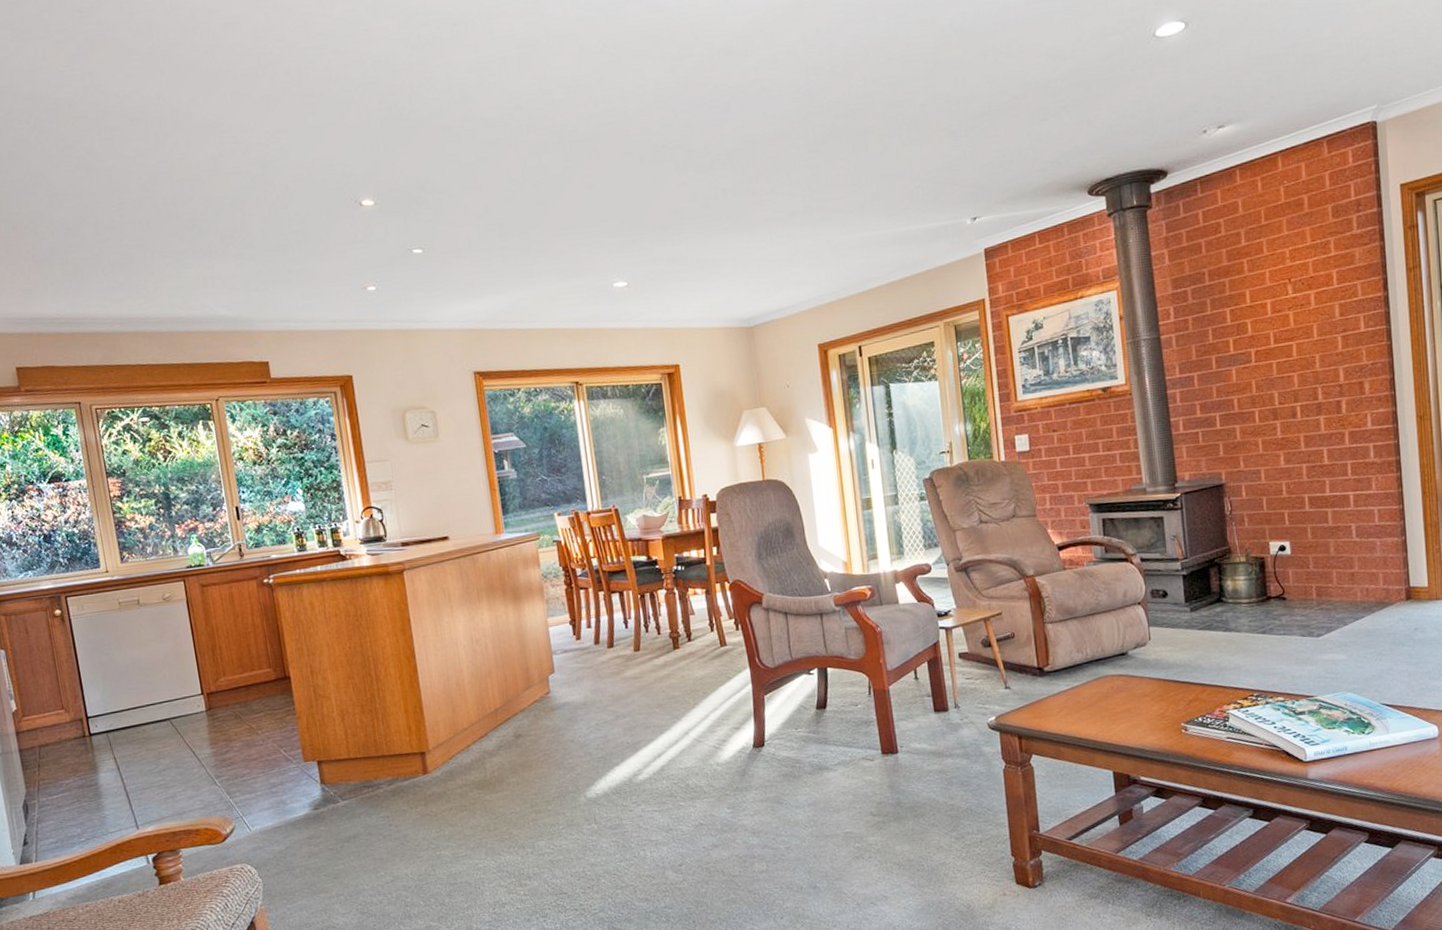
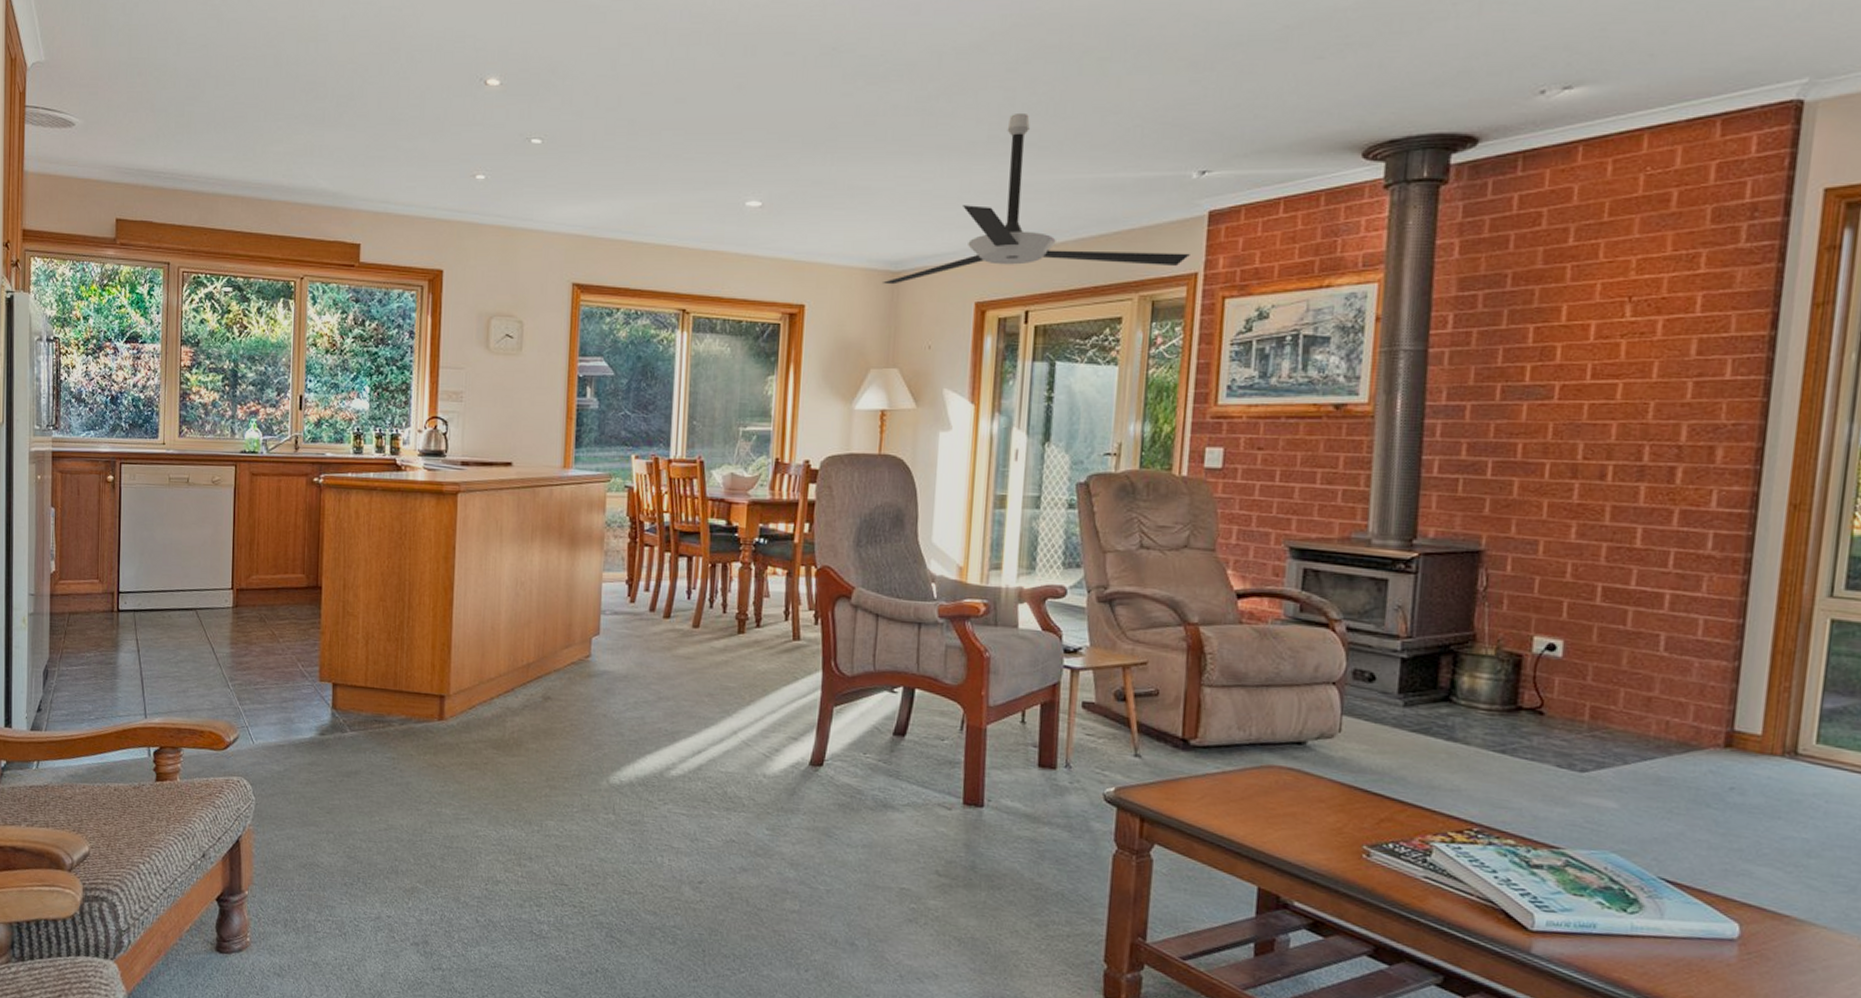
ceiling fan: none [740,184,976,339] -> present [883,112,1190,285]

